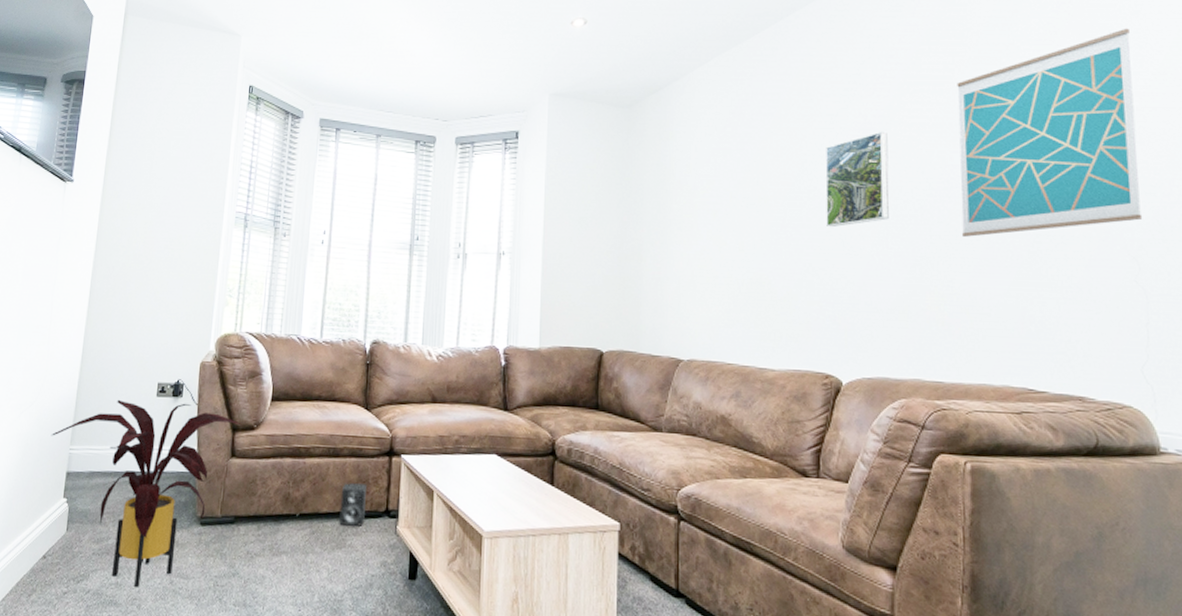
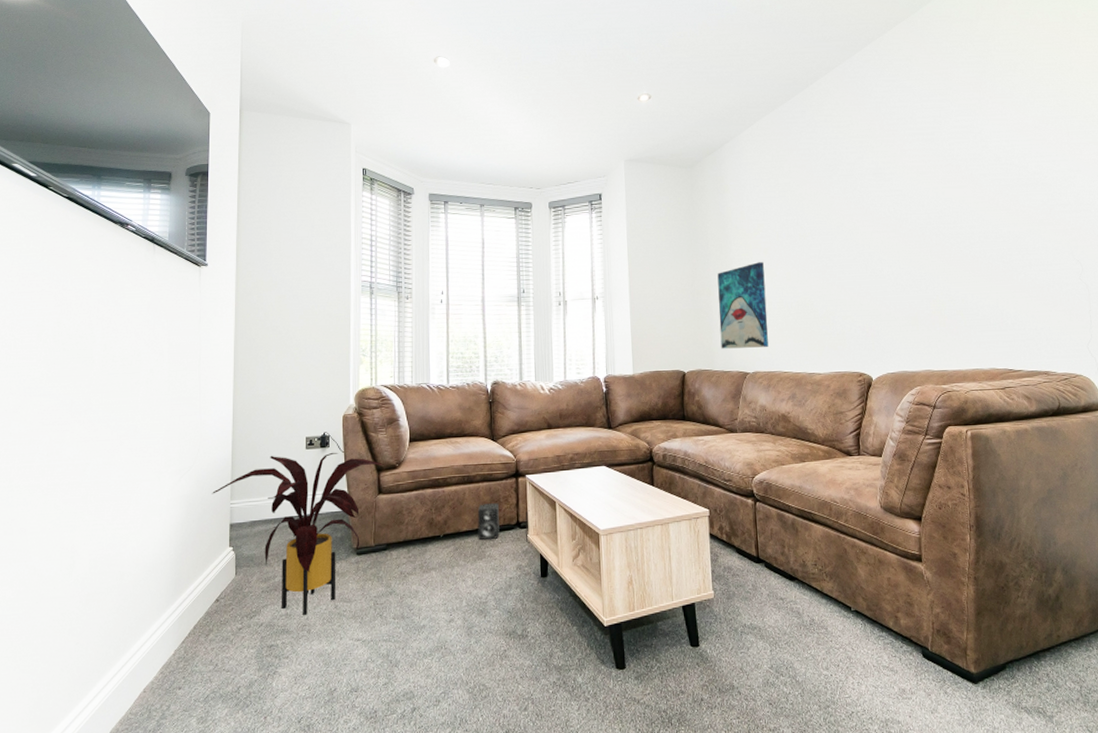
wall art: none [650,226,711,331] -> present [717,262,768,349]
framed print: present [825,131,889,228] -> none [848,174,900,256]
wall art: present [957,28,1143,237] -> none [944,81,1083,255]

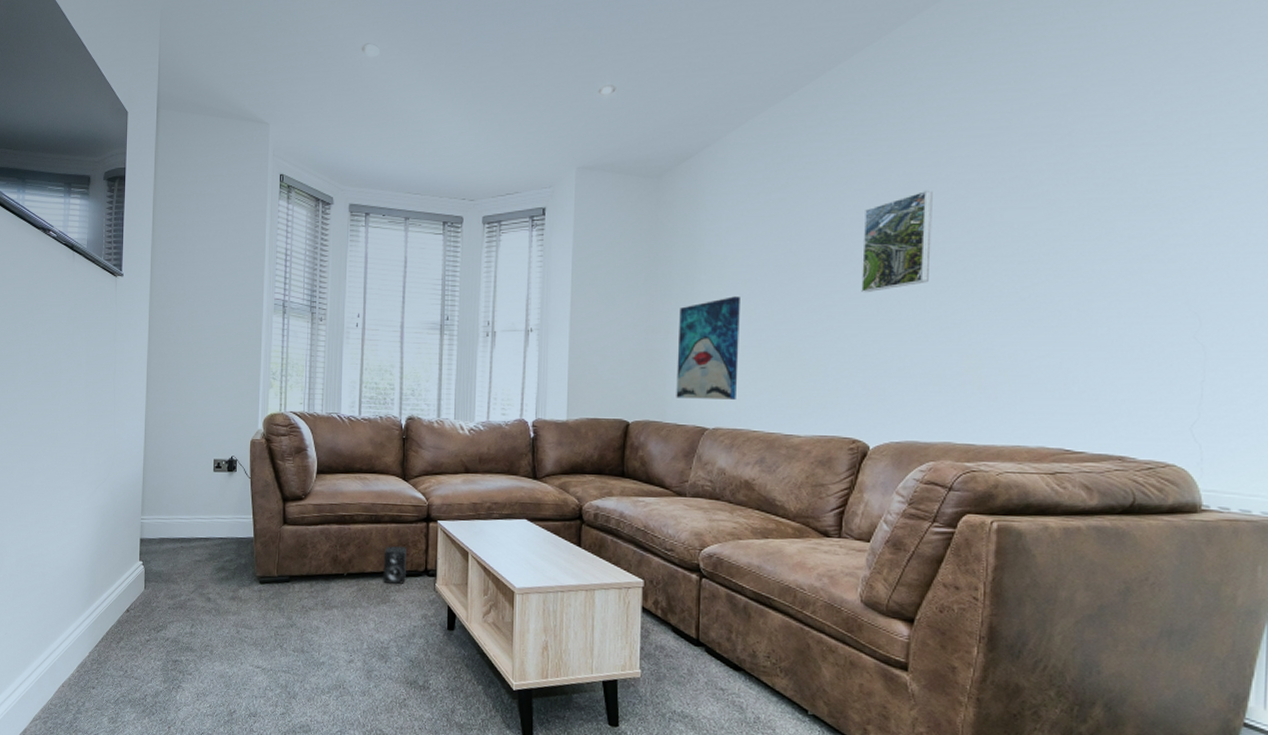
house plant: present [211,452,384,615] -> none [123,474,290,636]
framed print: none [848,174,900,256] -> present [861,190,933,293]

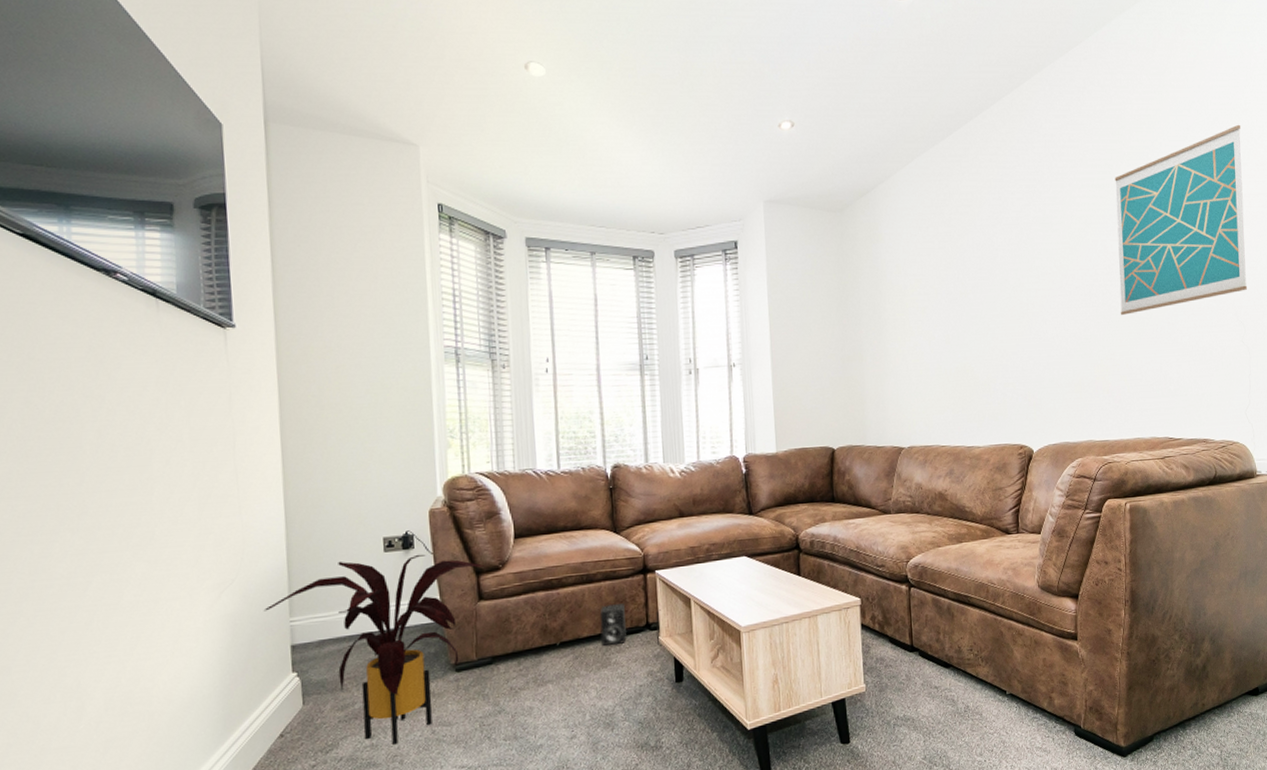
house plant: none [123,474,290,636] -> present [263,554,484,744]
wall art: present [676,296,740,400] -> none [870,323,925,422]
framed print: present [861,190,933,293] -> none [1012,224,1065,316]
wall art: none [1006,60,1219,297] -> present [1114,124,1248,315]

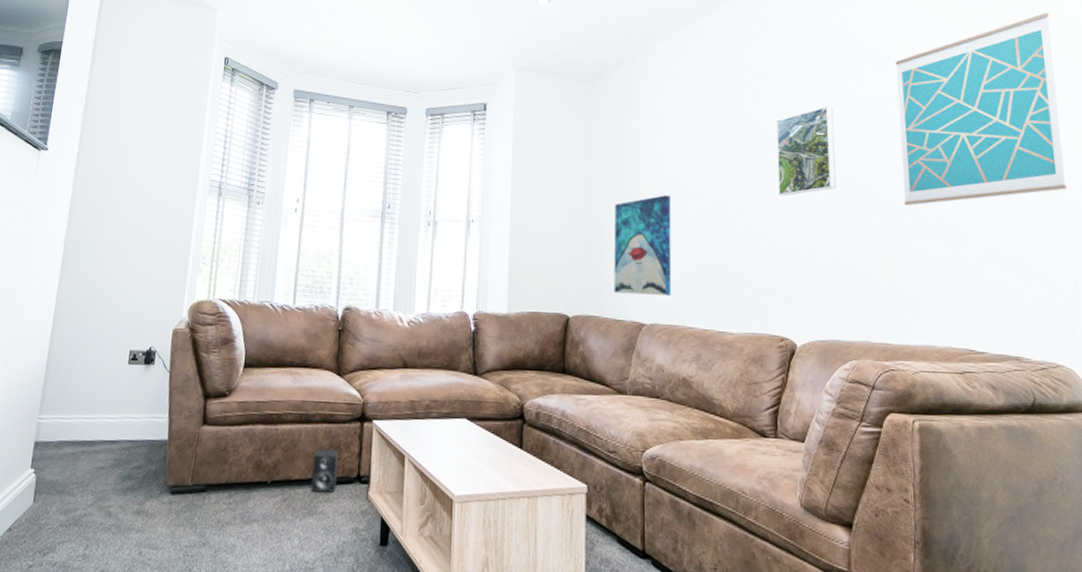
house plant: present [263,554,484,744] -> none [19,367,212,559]
wall art: none [870,323,925,422] -> present [614,195,672,295]
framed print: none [1012,224,1065,316] -> present [775,105,836,197]

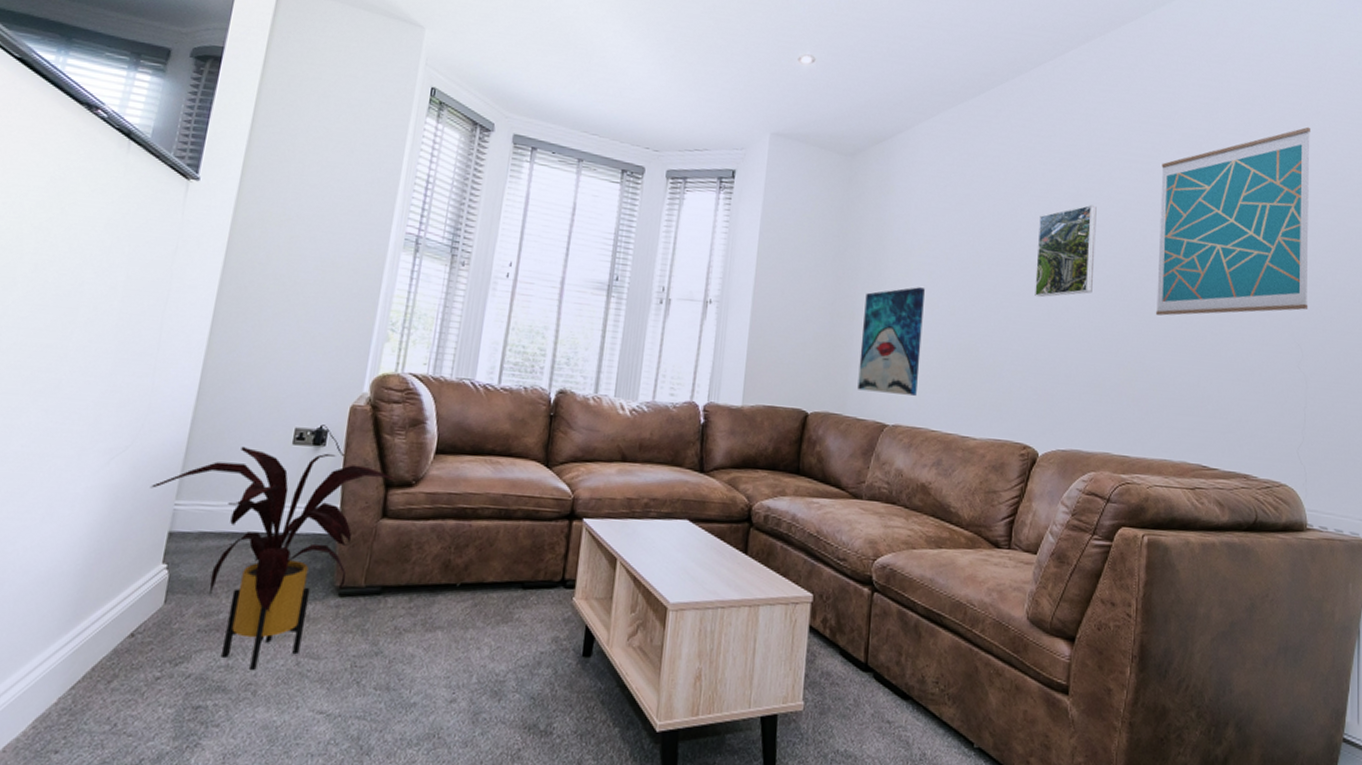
house plant: none [19,367,212,559] -> present [149,446,396,670]
speaker: present [311,449,374,502] -> none [507,549,581,609]

